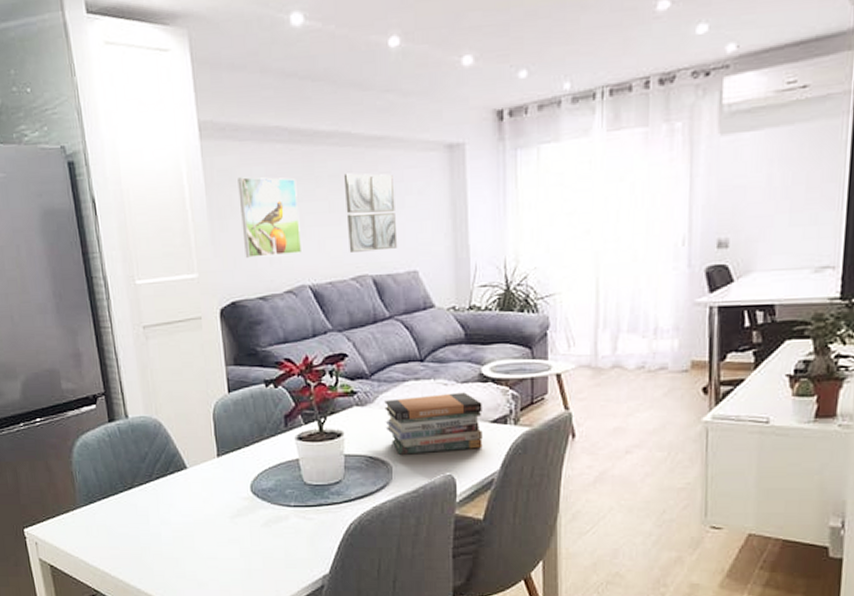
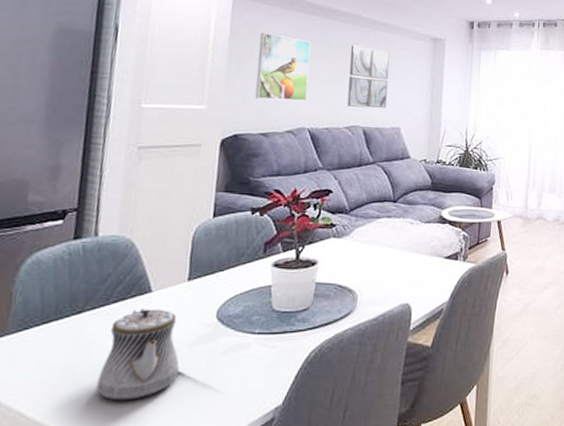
teapot: none [159,484,228,565] -> present [96,309,180,401]
book stack: present [384,392,483,455] -> none [356,231,440,284]

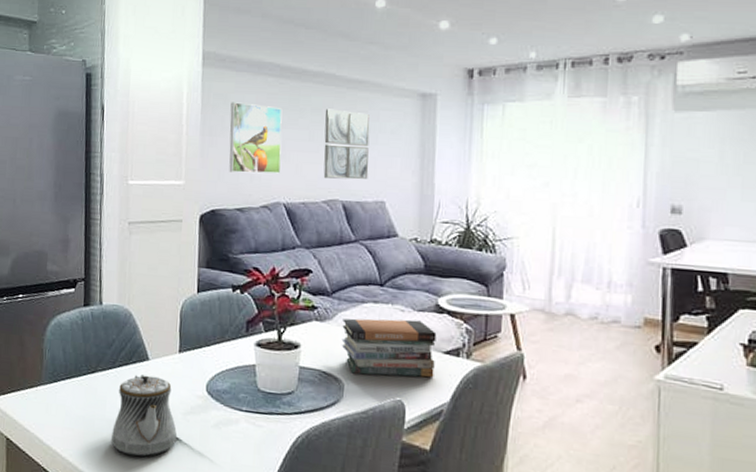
book stack: none [356,231,440,284] -> present [341,318,437,378]

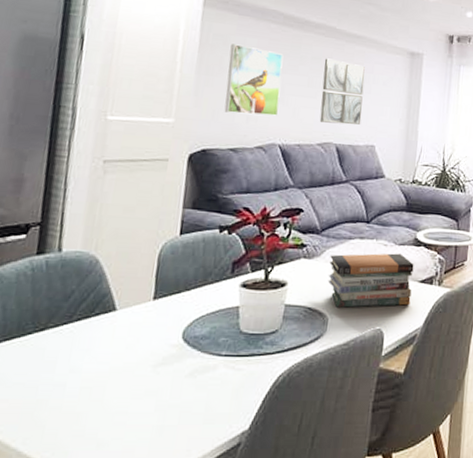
teapot: present [111,374,178,457] -> none [59,327,144,422]

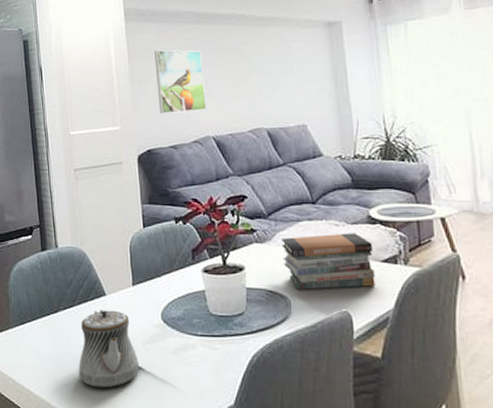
teapot: none [59,327,144,422] -> present [79,310,140,389]
wall art: present [319,58,365,125] -> none [240,46,288,109]

